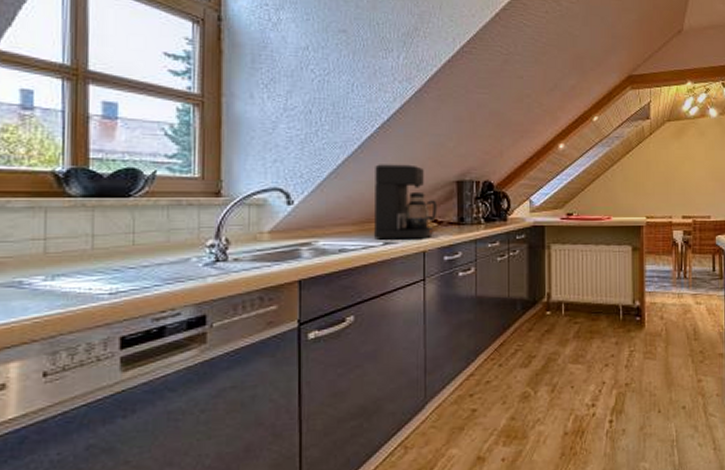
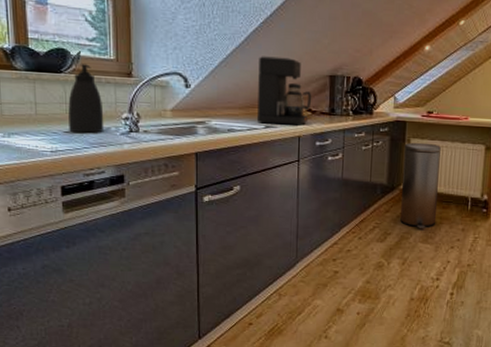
soap dispenser: none [136,185,183,267] -> present [68,64,104,133]
pedal bin: none [544,248,586,346] -> present [400,142,441,228]

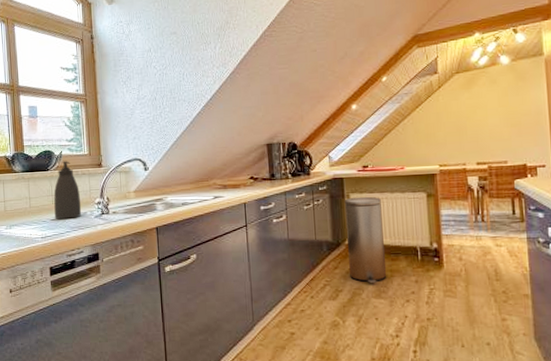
coffee maker: present [256,56,312,125] -> none [203,133,253,195]

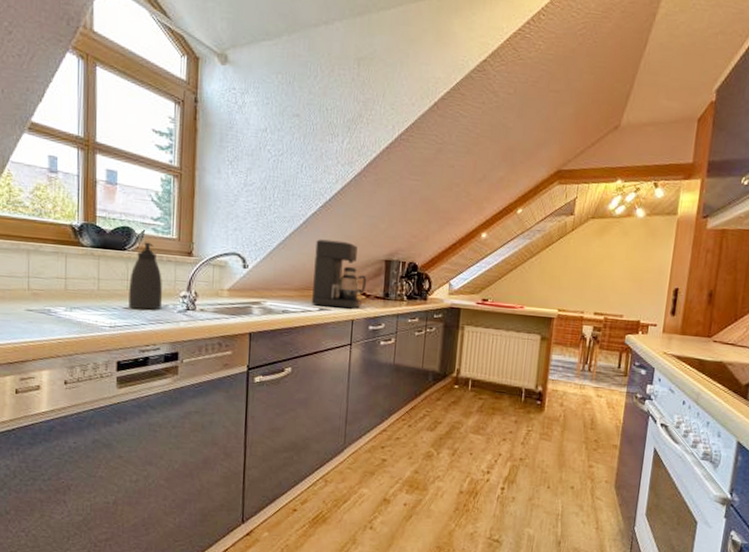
coffee maker: none [203,133,253,195] -> present [311,239,367,309]
pedal bin: present [344,196,387,283] -> none [451,329,495,419]

